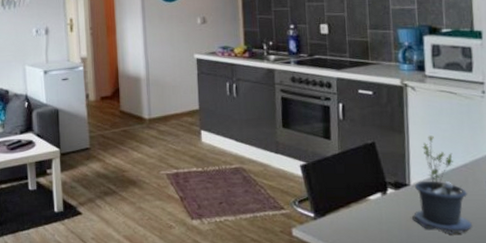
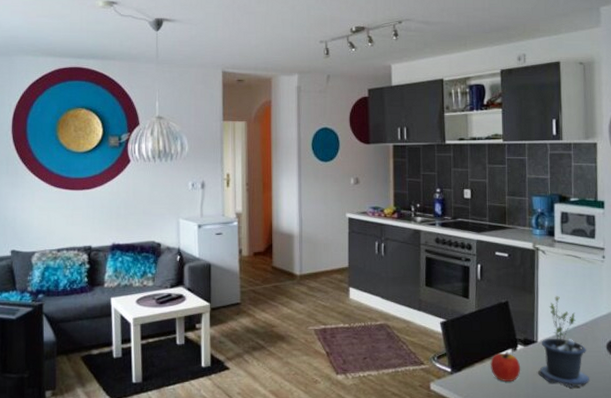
apple: none [358,195,393,227] -> present [490,351,521,381]

